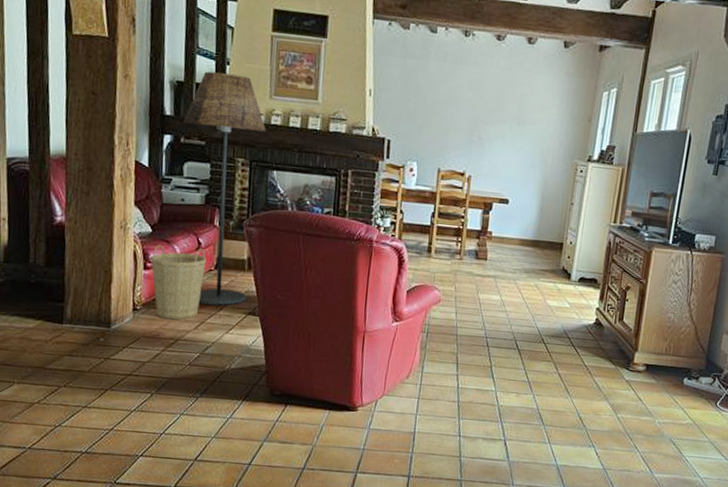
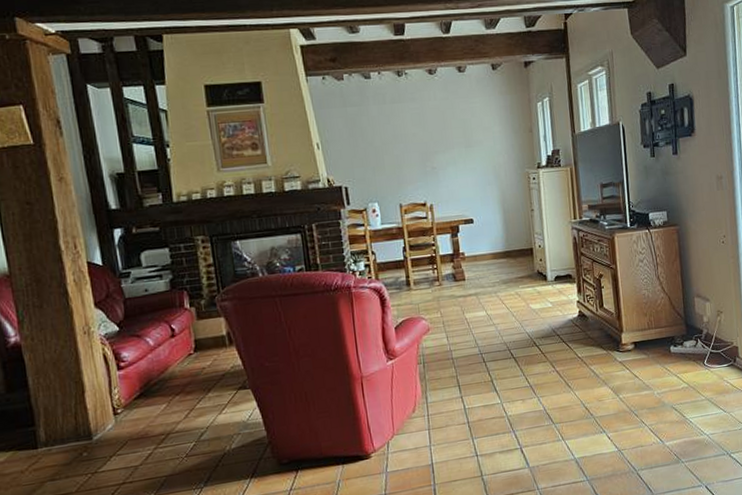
basket: present [151,244,207,320] -> none [123,334,186,416]
floor lamp: present [183,71,266,306] -> none [131,155,234,392]

